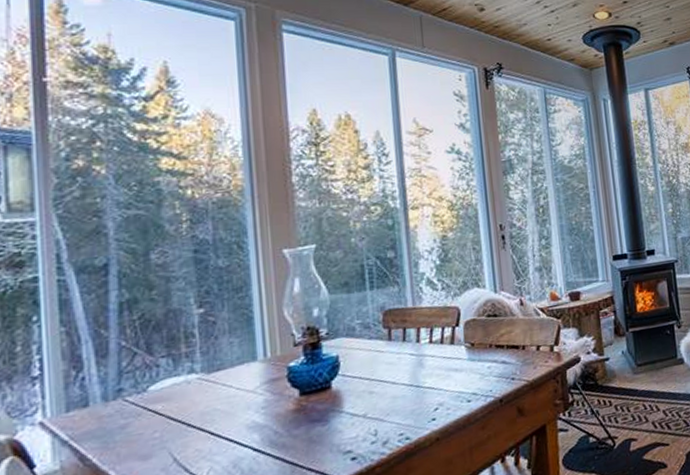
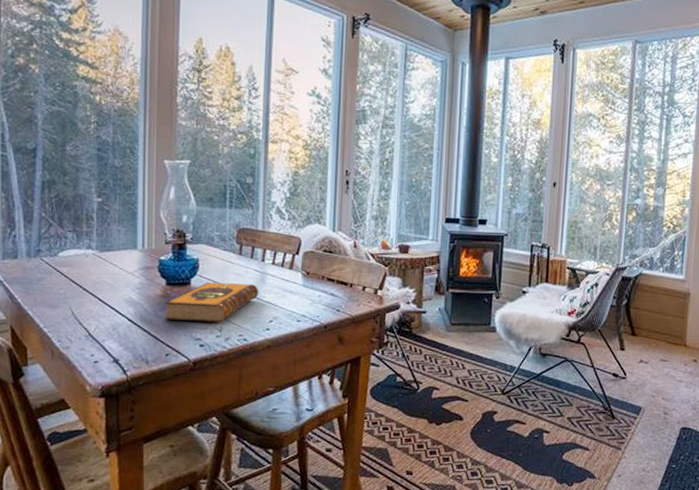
hardback book: none [300,371,418,438] -> present [164,281,259,323]

